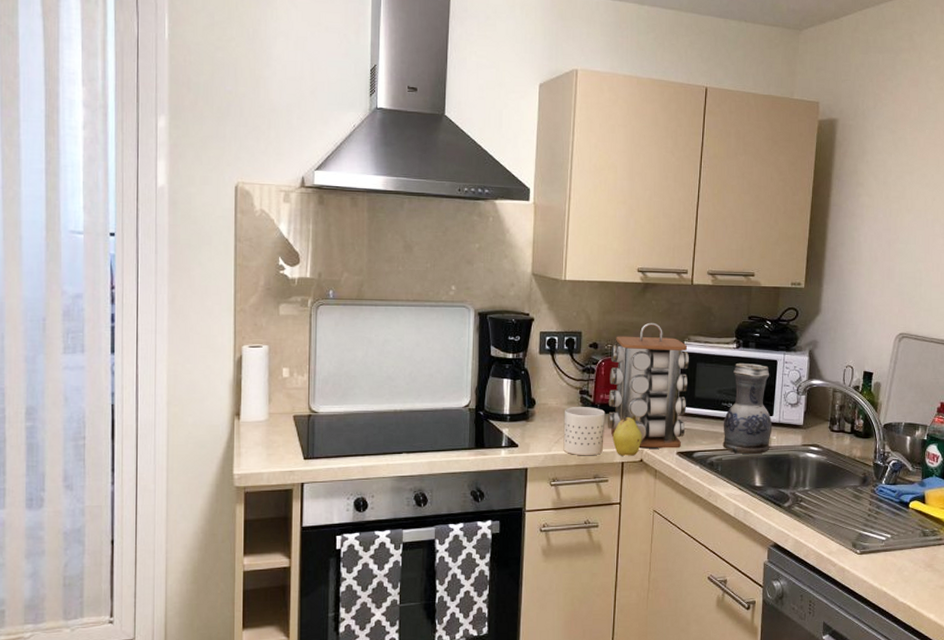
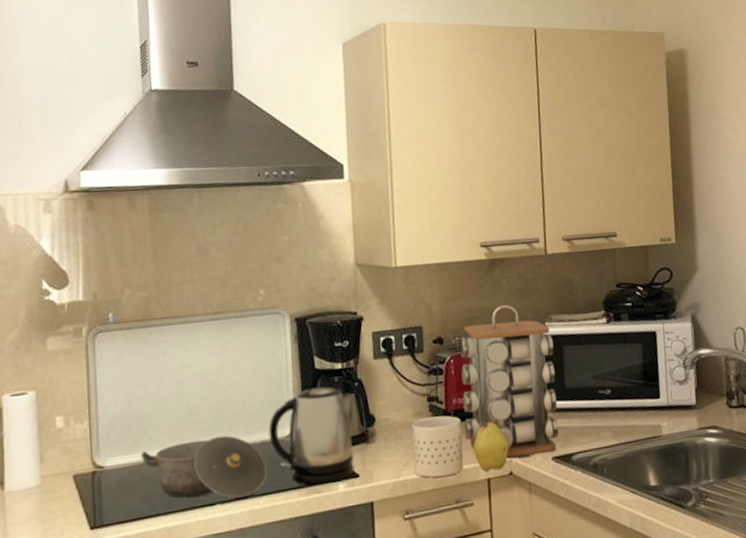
cooking pot: none [347,400,445,450] -> present [141,435,267,499]
kettle: none [449,371,519,449] -> present [268,386,354,485]
ceramic jug: present [722,362,773,455] -> none [603,339,662,450]

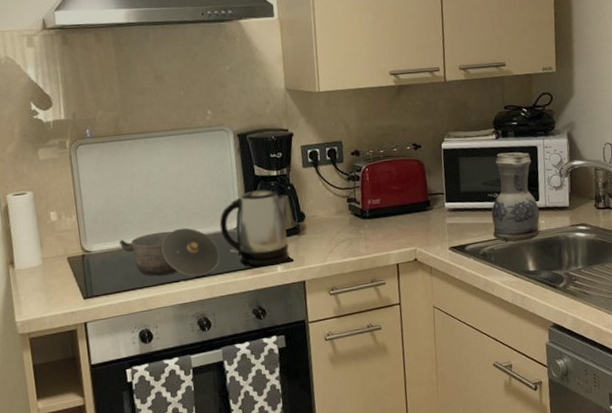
mug: present [411,415,464,478] -> none [334,213,377,263]
spice rack: present [459,304,559,459] -> none [373,123,455,249]
fruit: present [472,422,509,471] -> none [384,219,414,258]
ceramic jug: none [603,339,662,450] -> present [491,152,540,242]

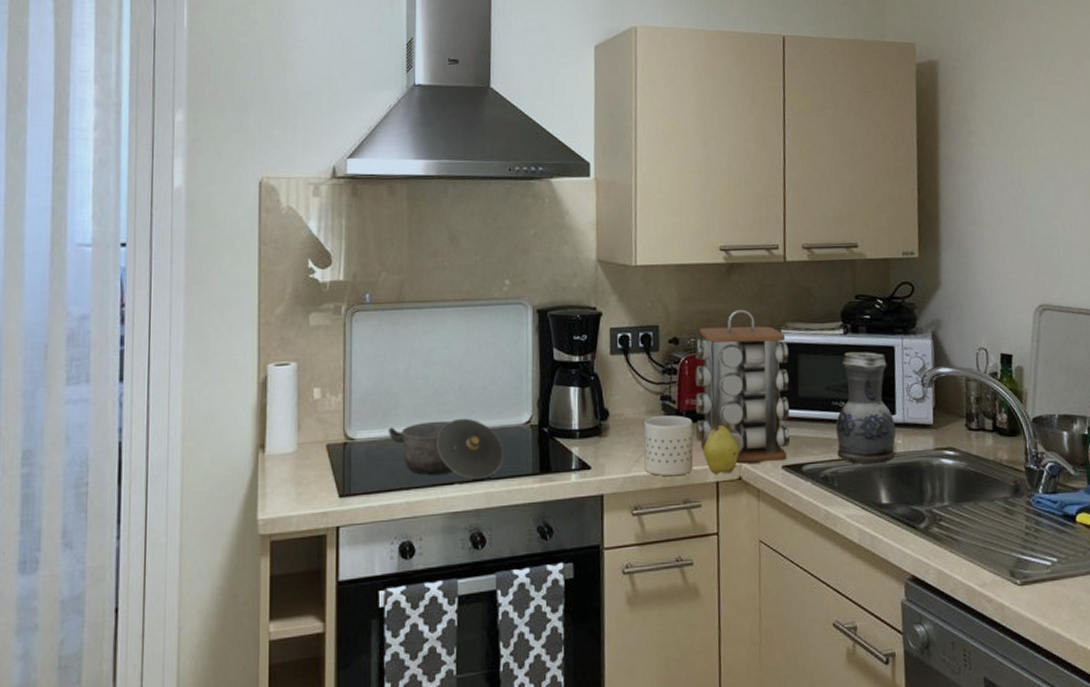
kettle: present [219,189,289,267] -> none [507,378,589,473]
mug: none [334,213,377,263] -> present [643,415,694,477]
spice rack: none [373,123,455,249] -> present [695,309,790,464]
fruit: none [384,219,414,258] -> present [703,425,739,474]

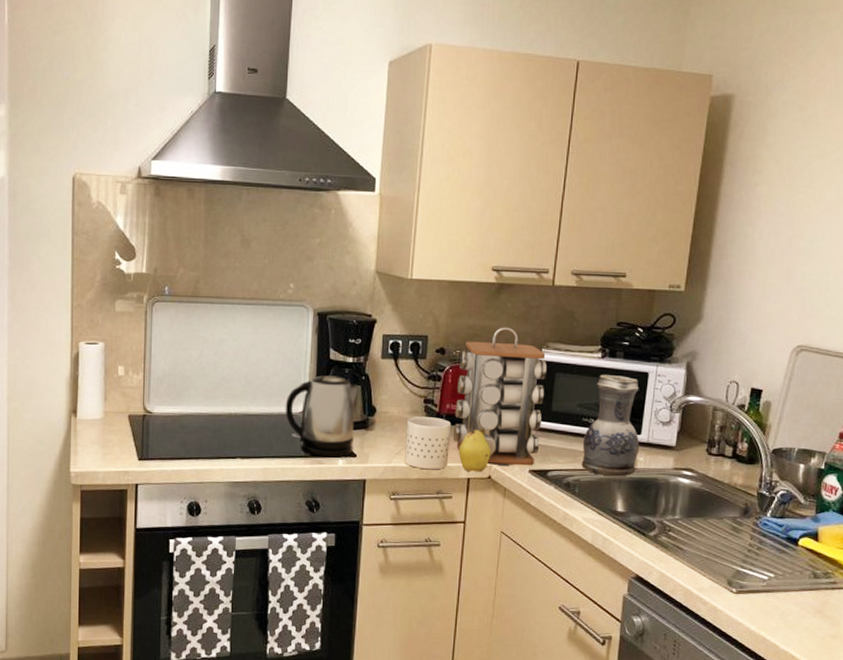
cooking pot: present [389,418,504,479] -> none [182,403,280,456]
kettle: none [507,378,589,473] -> present [285,375,359,458]

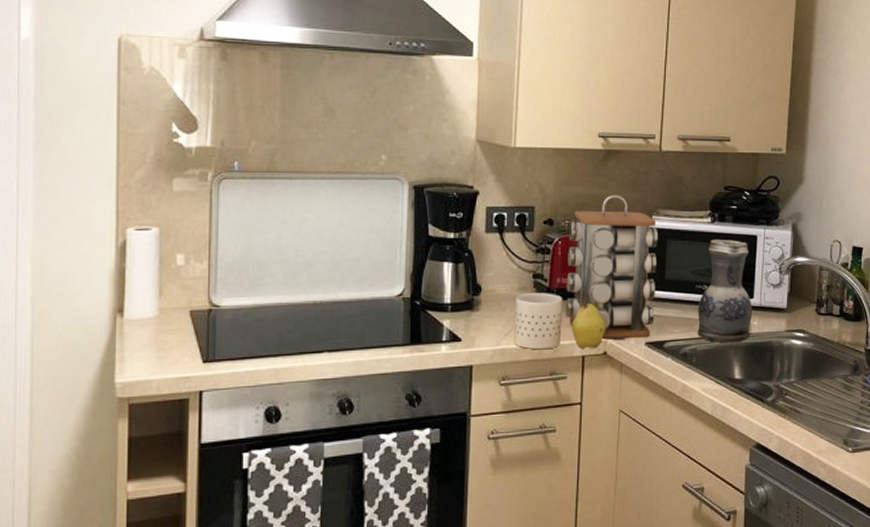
kettle: present [285,375,359,458] -> none [379,254,462,344]

